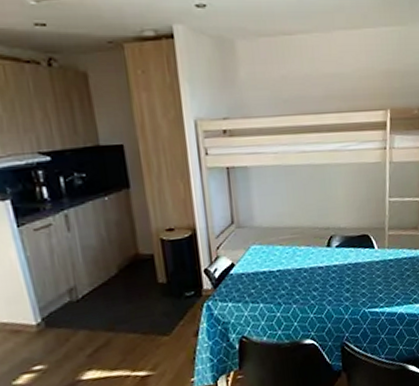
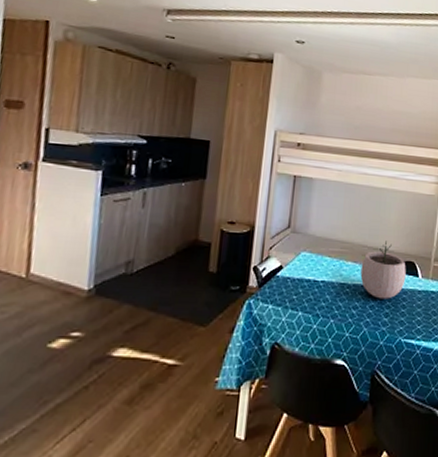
plant pot: none [315,218,362,277] -> present [360,240,406,299]

